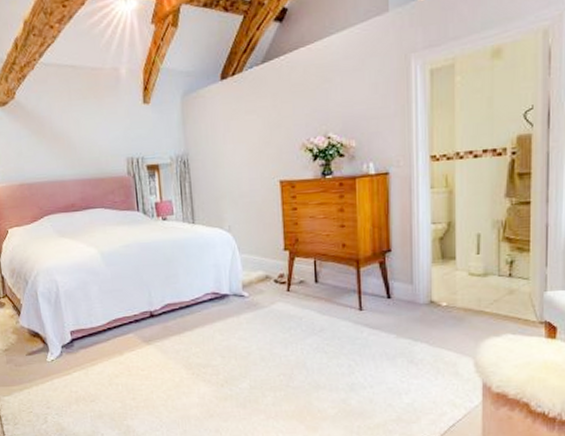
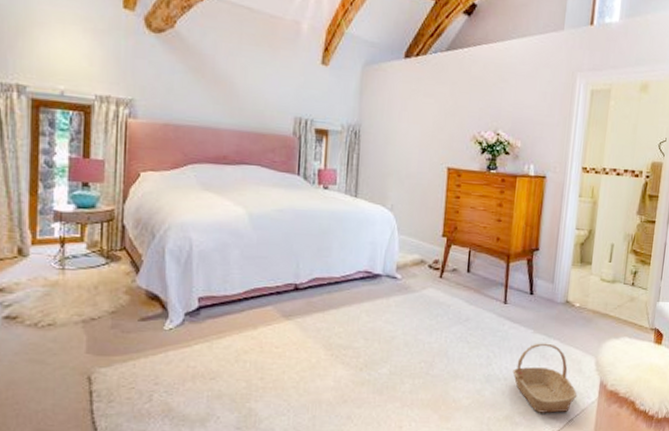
basket: none [378,347,457,420] -> present [512,343,577,413]

